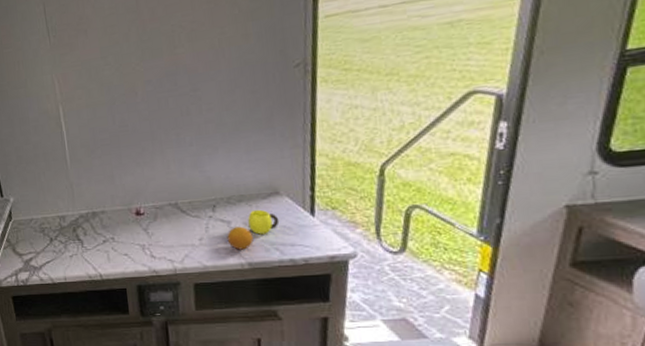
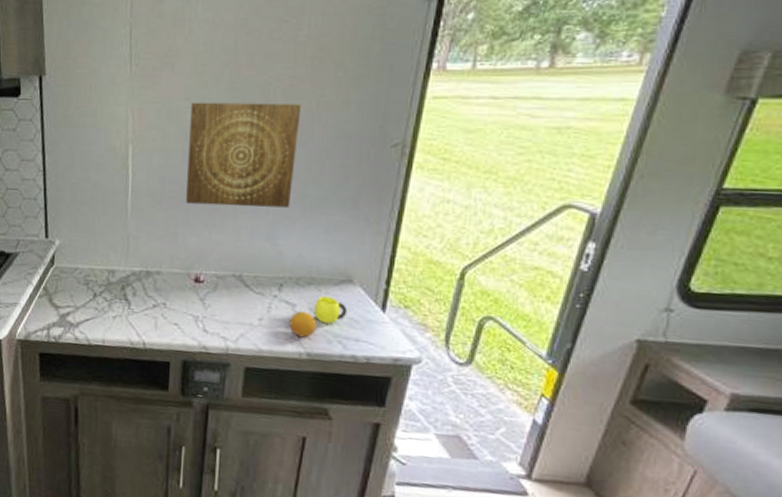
wall art: none [107,44,210,148] -> present [186,102,302,208]

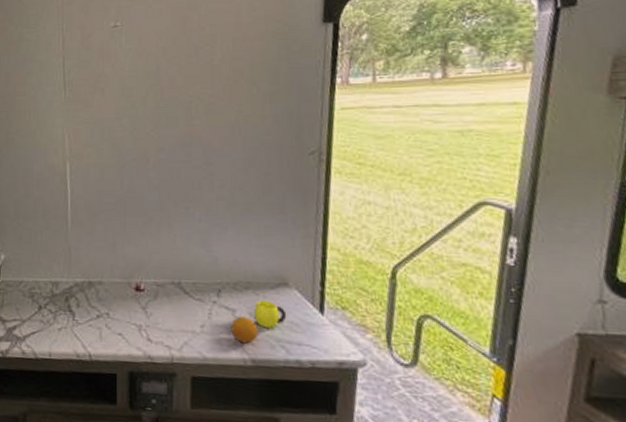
wall art: present [186,102,302,208] -> none [121,119,223,216]

